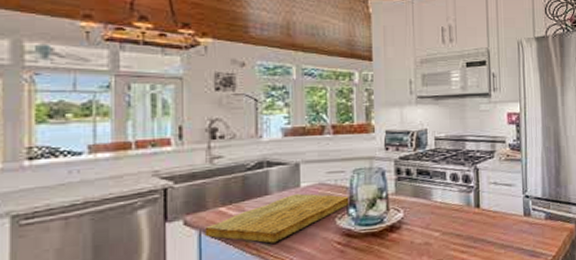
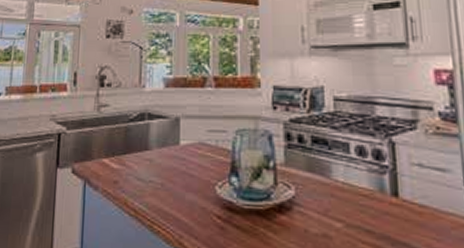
cutting board: present [204,193,349,243] -> none [89,152,231,206]

